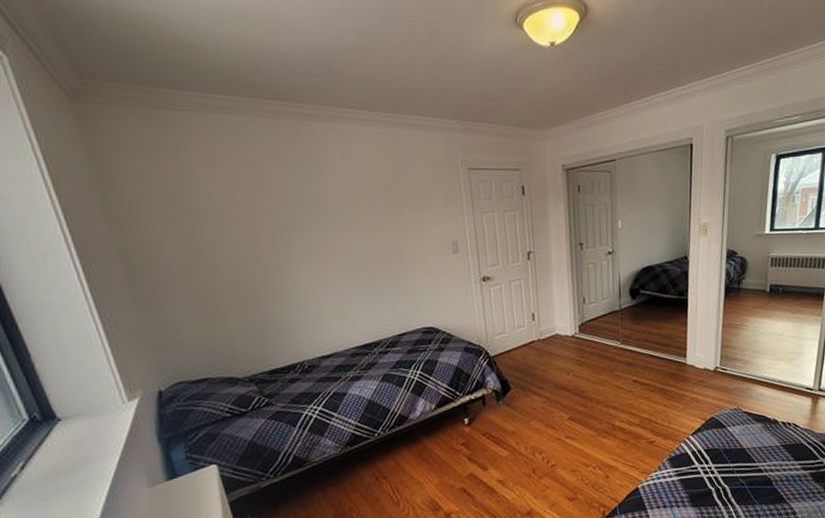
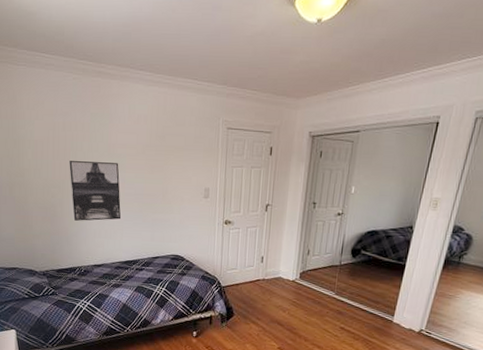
wall art: none [269,223,351,303] -> present [69,161,121,221]

